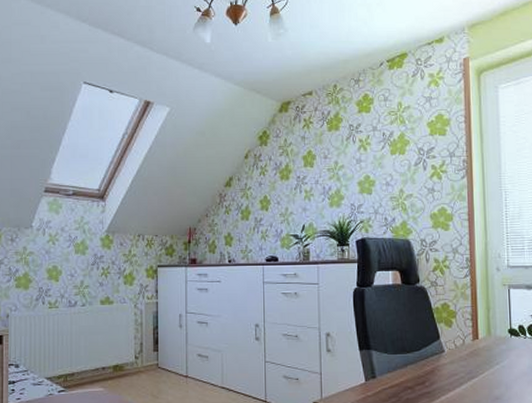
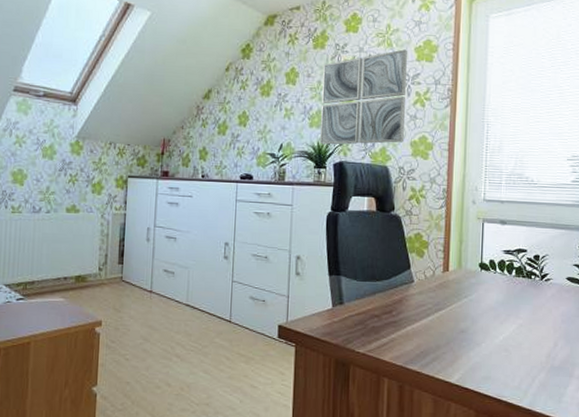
wall art: none [339,125,423,223] -> present [319,49,408,145]

